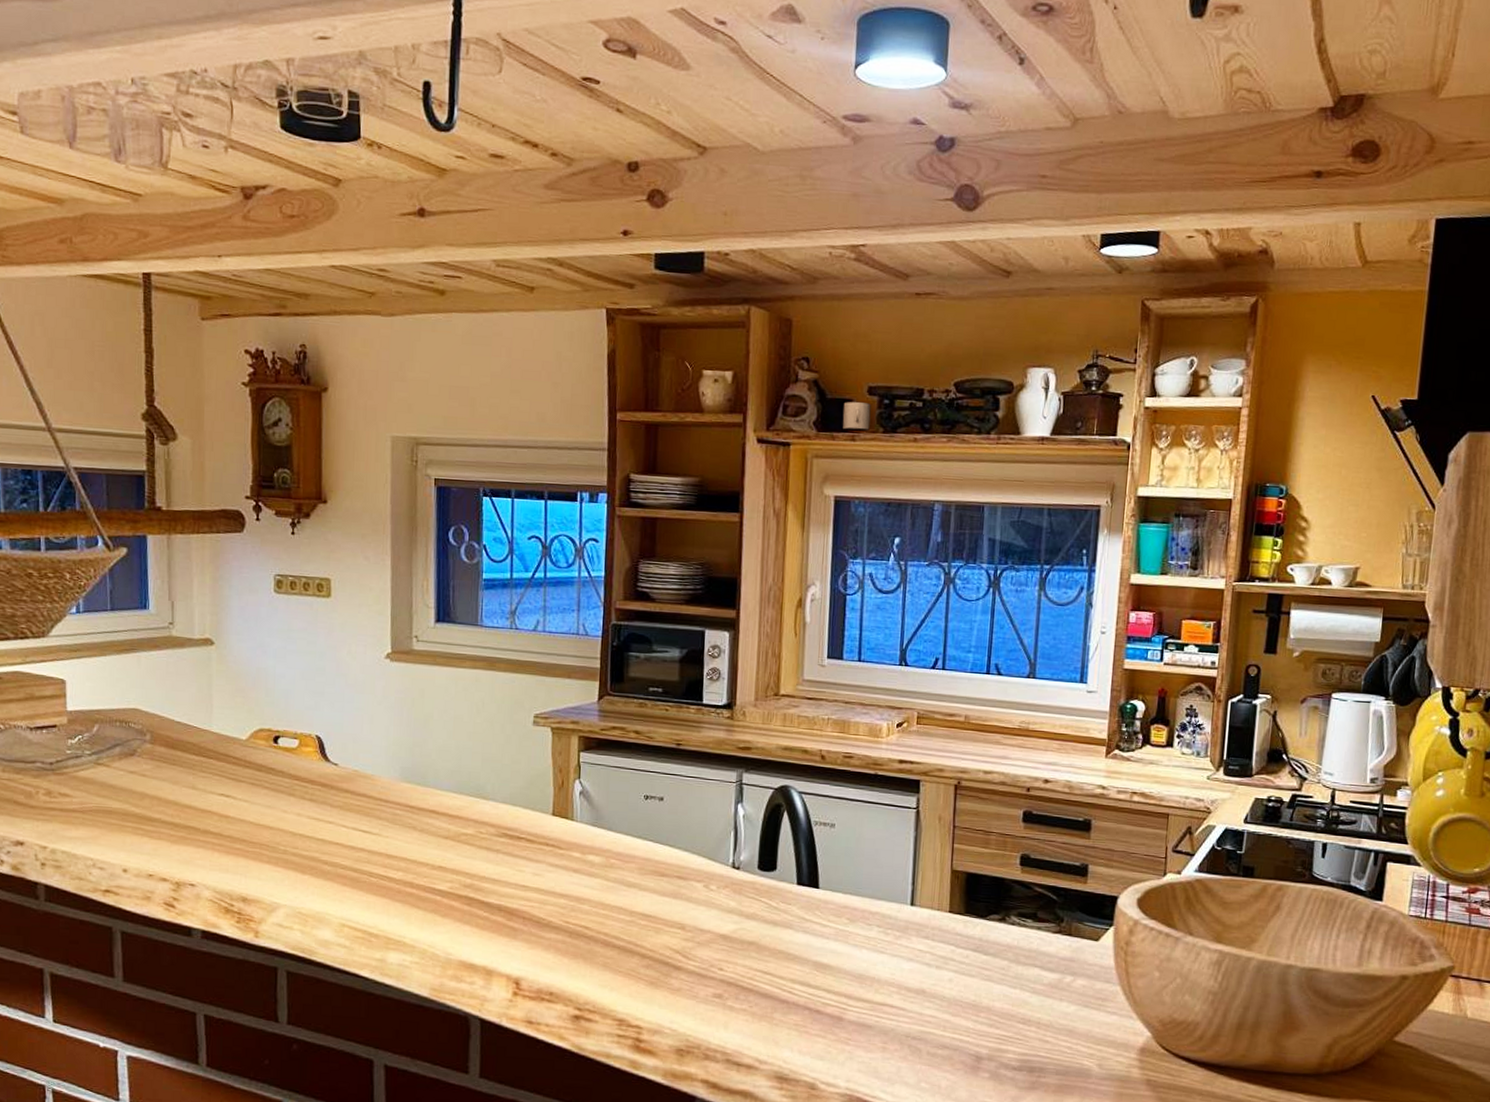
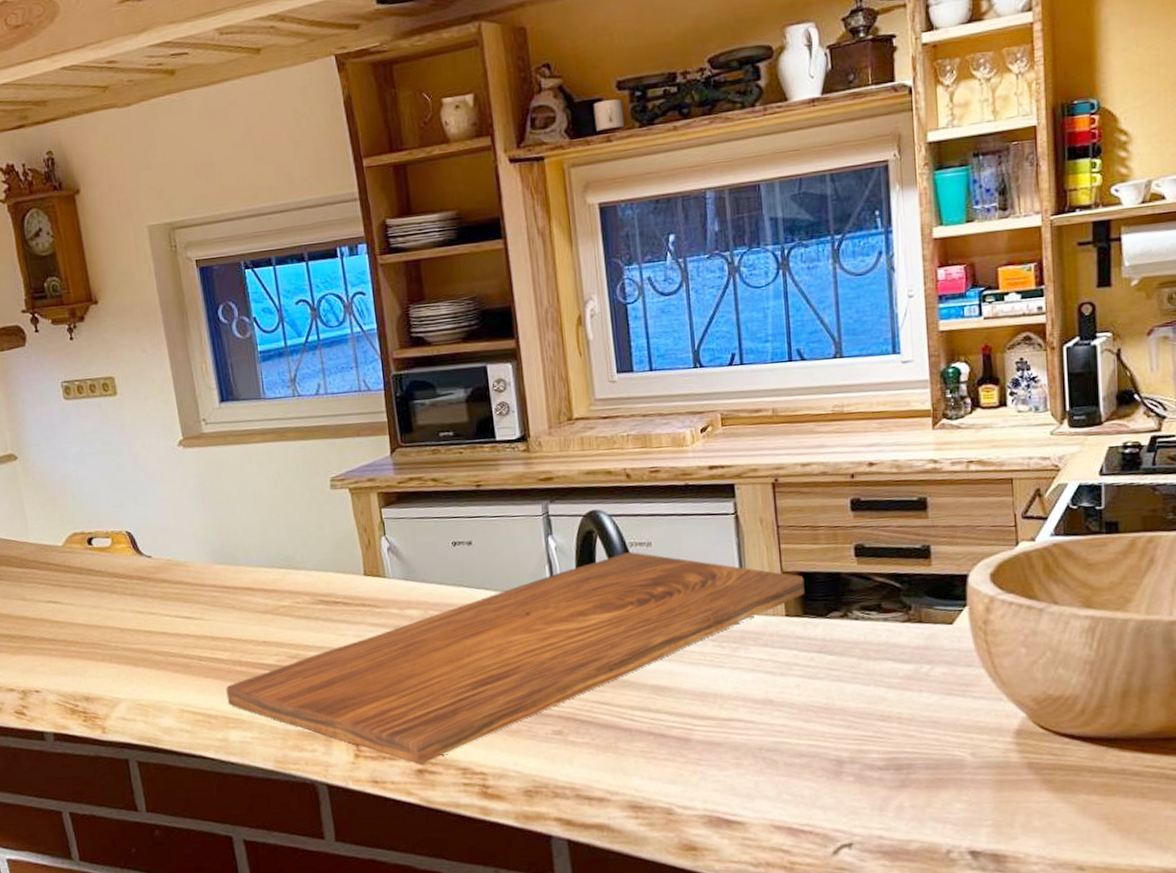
cutting board: none [392,830,971,1011] -> present [226,552,805,765]

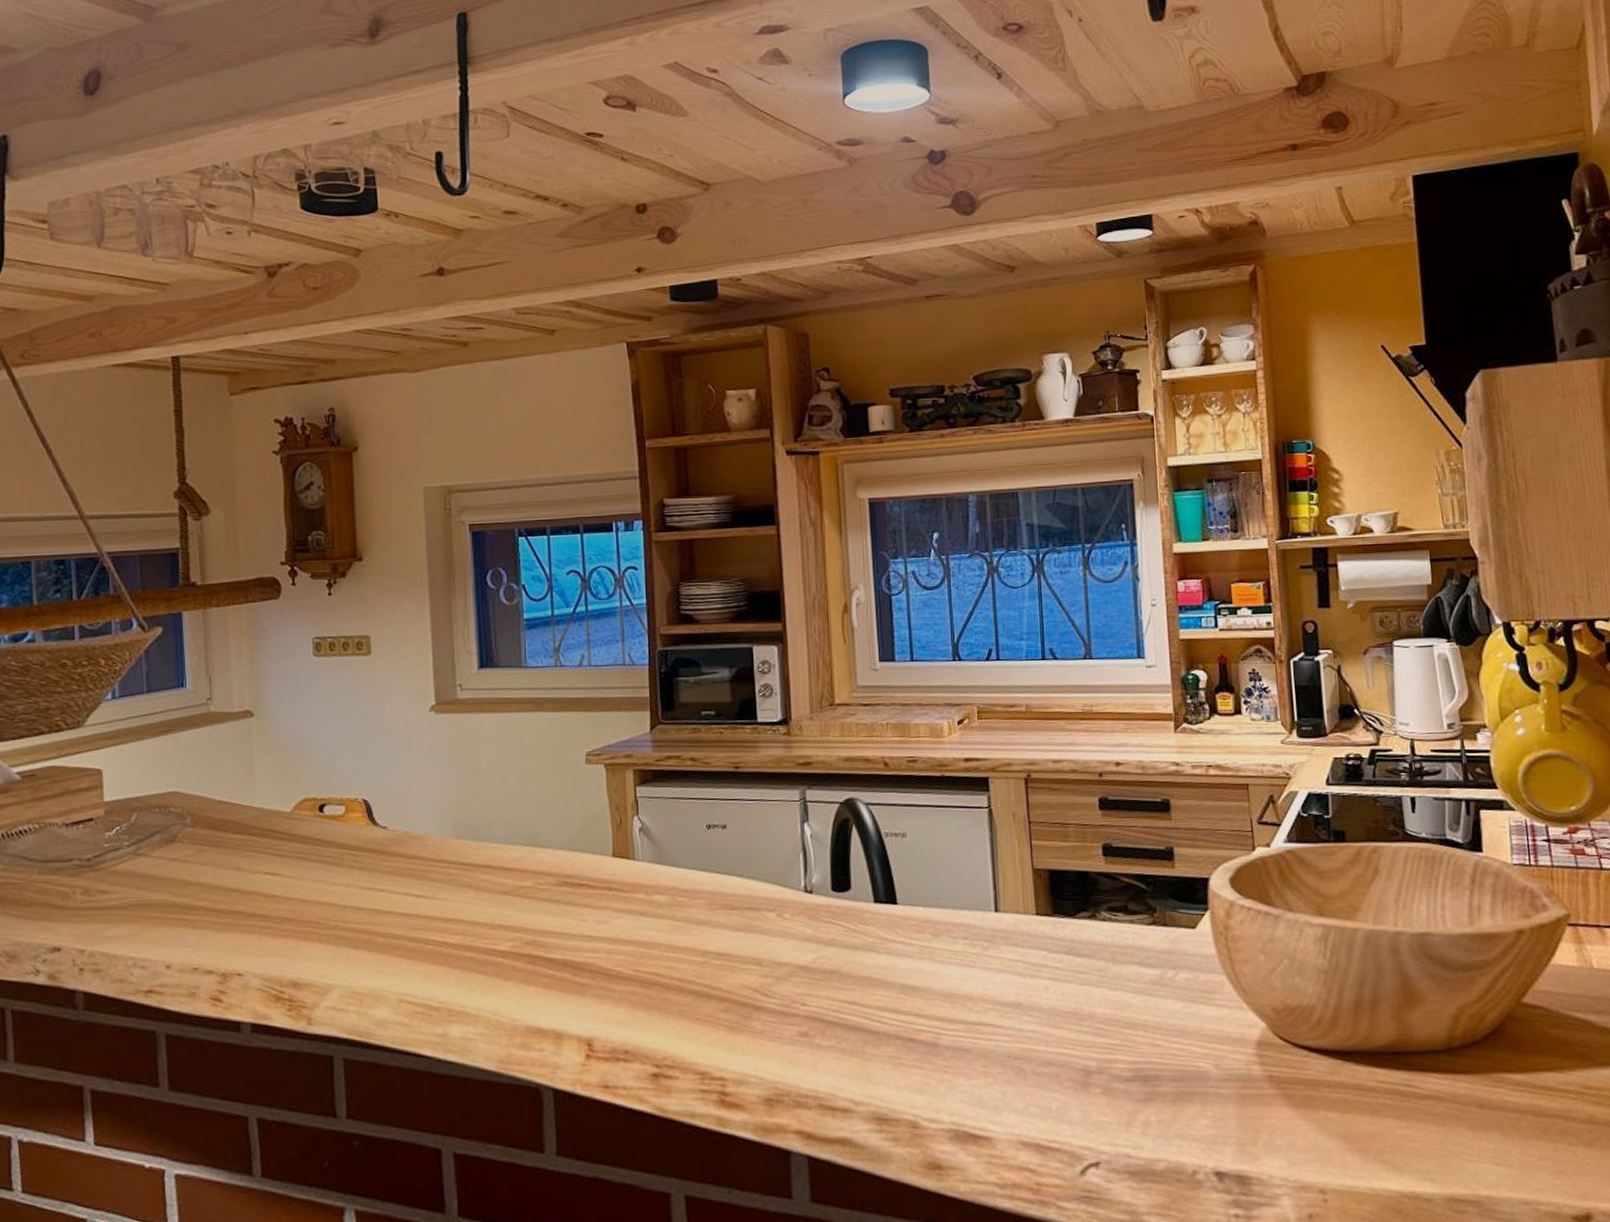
cutting board: present [226,552,805,765] -> none [452,843,1055,1068]

